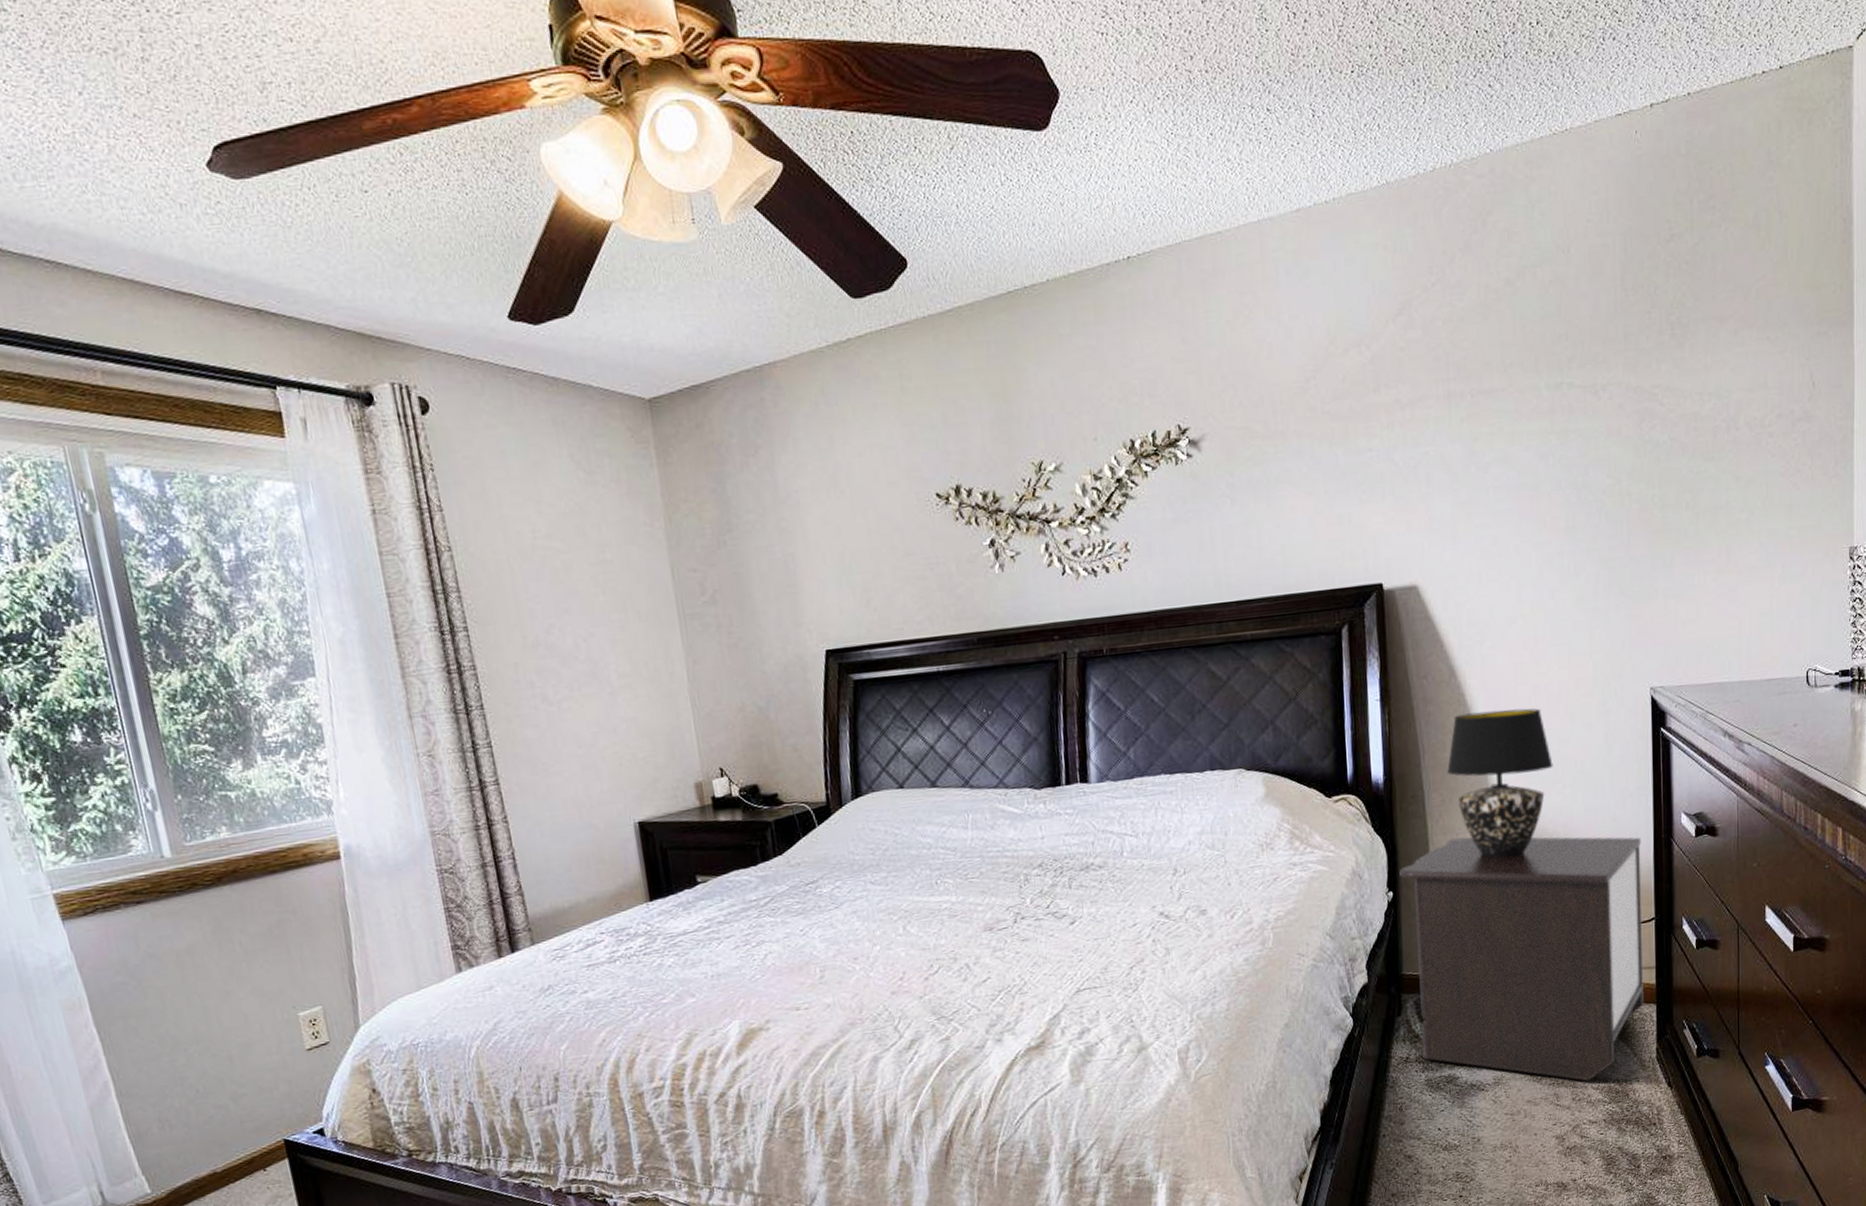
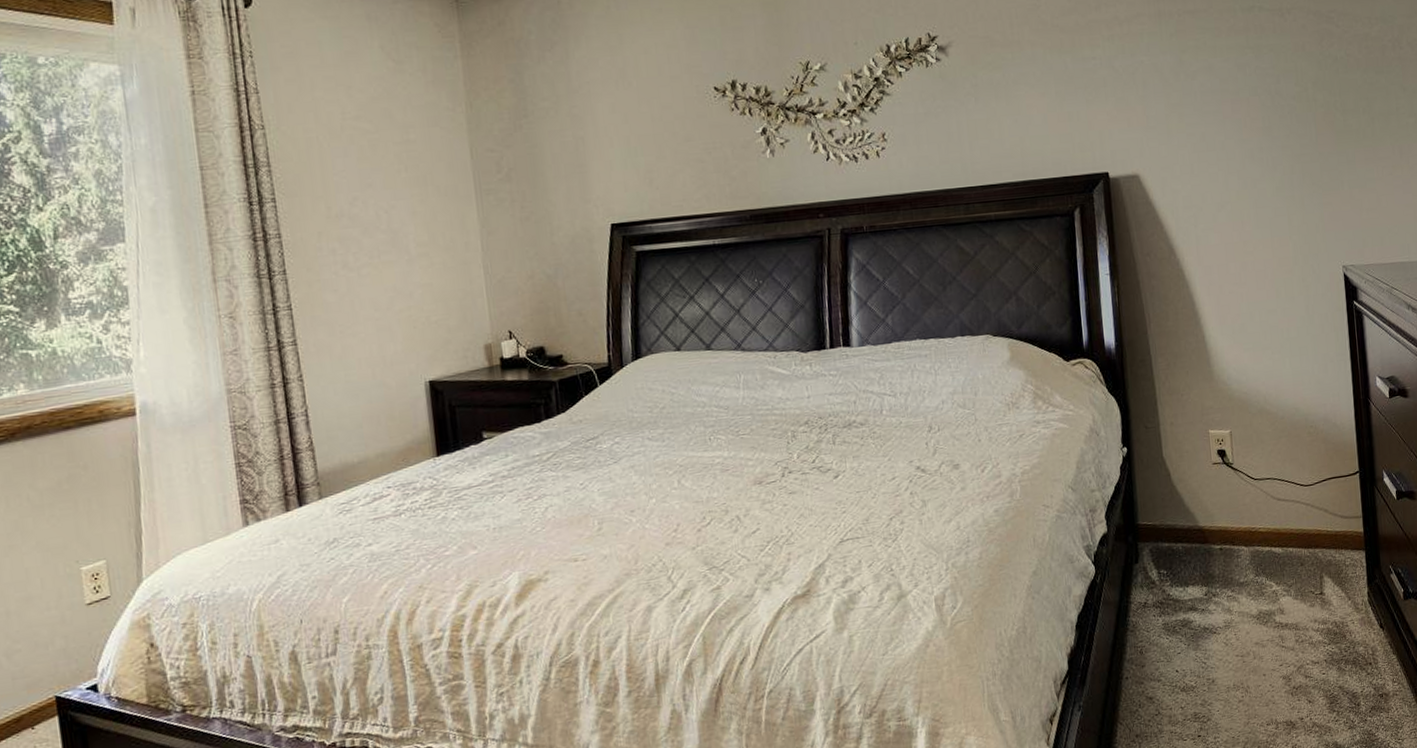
nightstand: present [1399,837,1645,1081] -> none [1132,397,1355,624]
table lamp: present [1446,708,1553,858] -> none [1170,283,1263,417]

